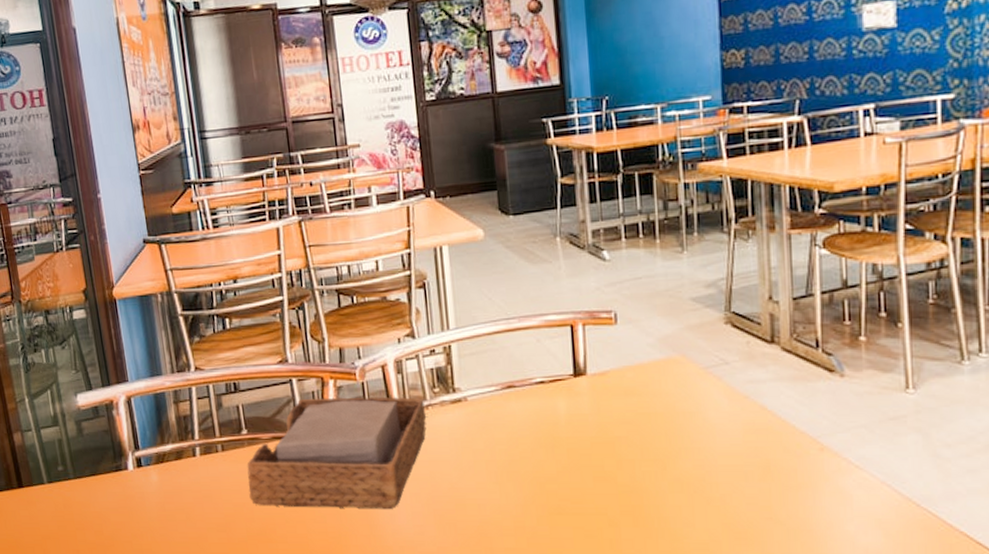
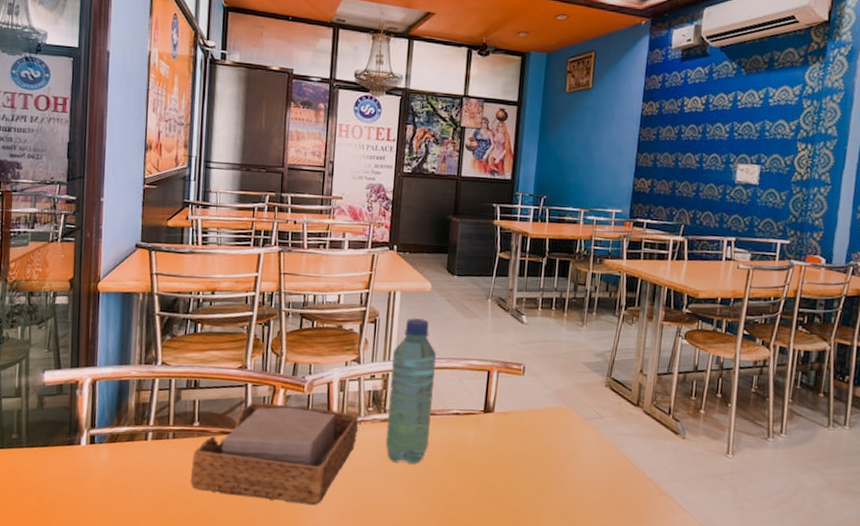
water bottle: none [452,274,513,449] -> present [385,318,437,464]

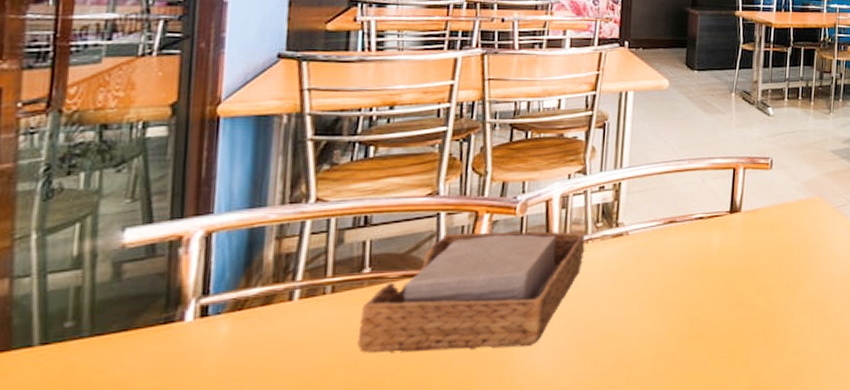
water bottle: present [385,318,437,464] -> none [618,119,677,281]

